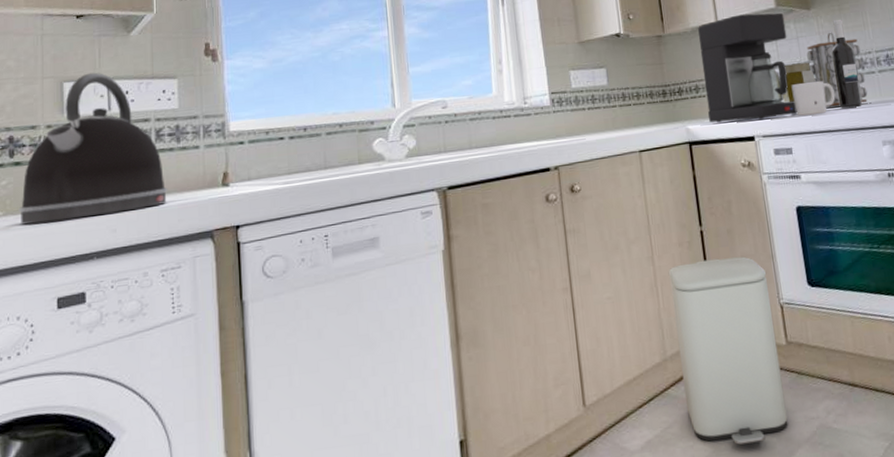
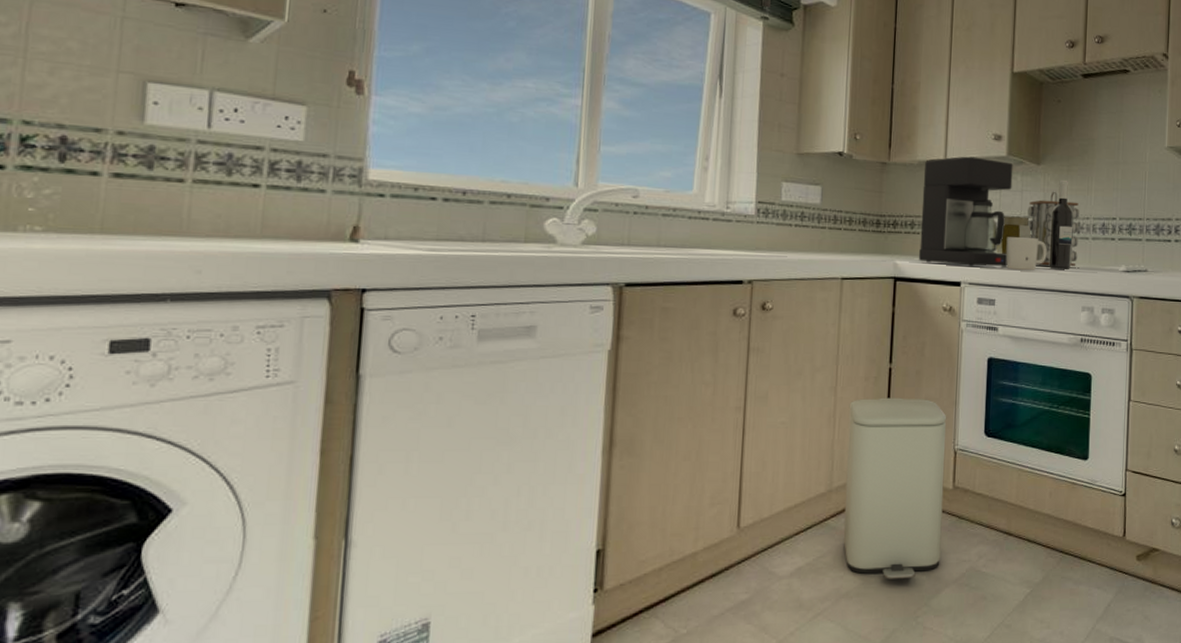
kettle: present [18,72,168,225] -> none [65,77,278,252]

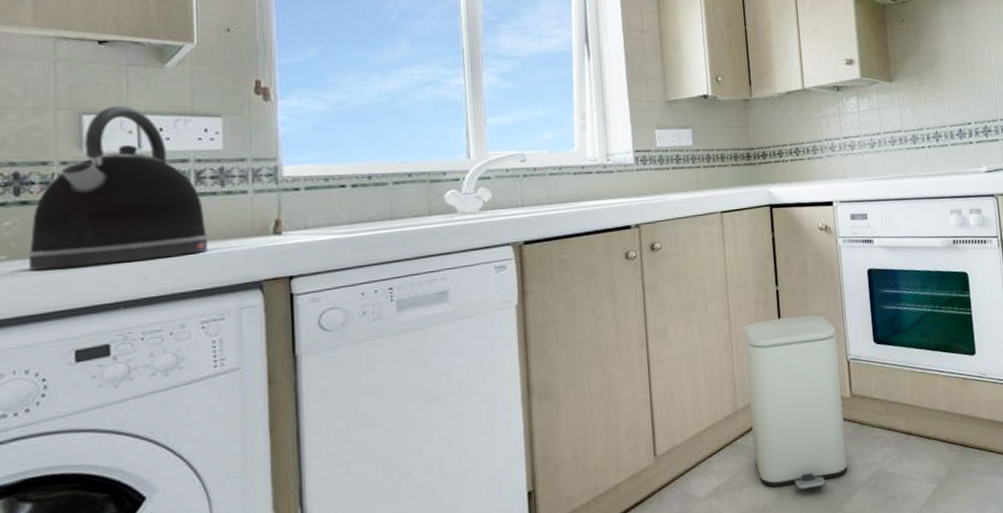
kettle: none [65,77,278,252] -> present [26,105,210,271]
coffee maker: present [918,156,1013,268] -> none [785,82,875,187]
jar: present [996,216,1031,254] -> none [862,132,893,170]
mug: present [1005,237,1047,270] -> none [870,151,910,184]
spice rack: present [1027,191,1080,267] -> none [886,105,940,178]
wine bottle: present [1049,179,1074,271] -> none [910,93,934,179]

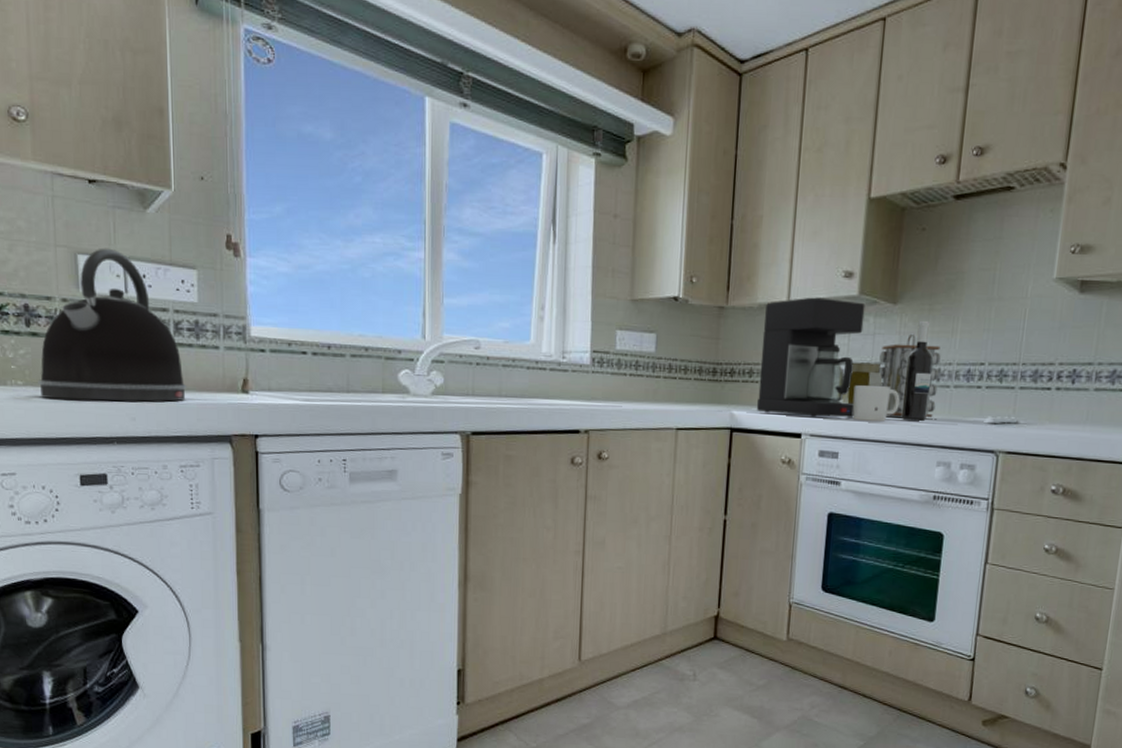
pedal bin: present [743,315,848,490] -> none [676,548,783,720]
coffee maker: none [785,82,875,187] -> present [756,297,865,419]
jar: none [862,132,893,170] -> present [842,362,883,404]
mug: none [870,151,910,184] -> present [852,385,900,422]
spice rack: none [886,105,940,178] -> present [878,333,941,418]
wine bottle: none [910,93,934,179] -> present [901,320,934,422]

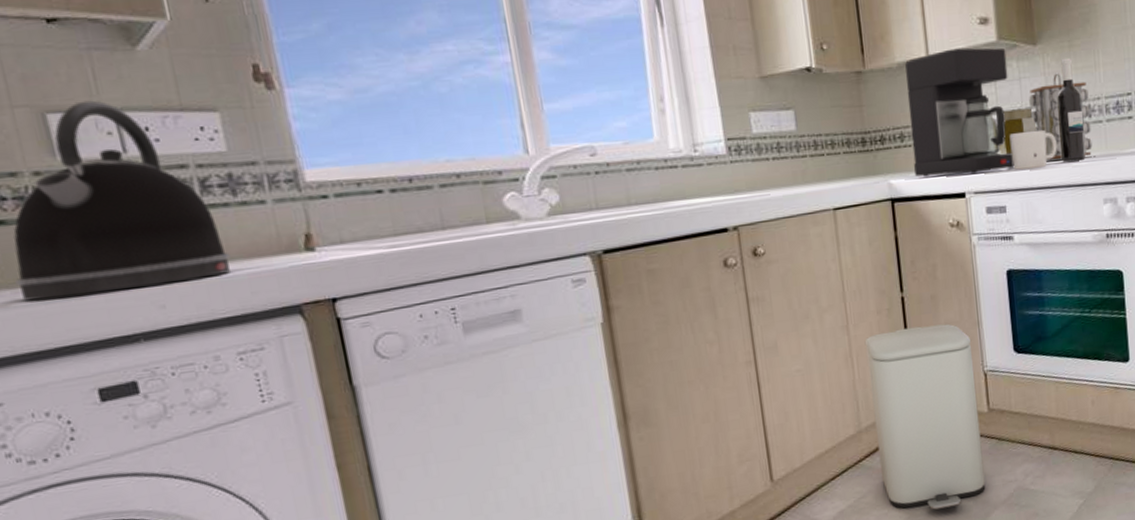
pedal bin: none [676,548,783,720] -> present [864,323,986,510]

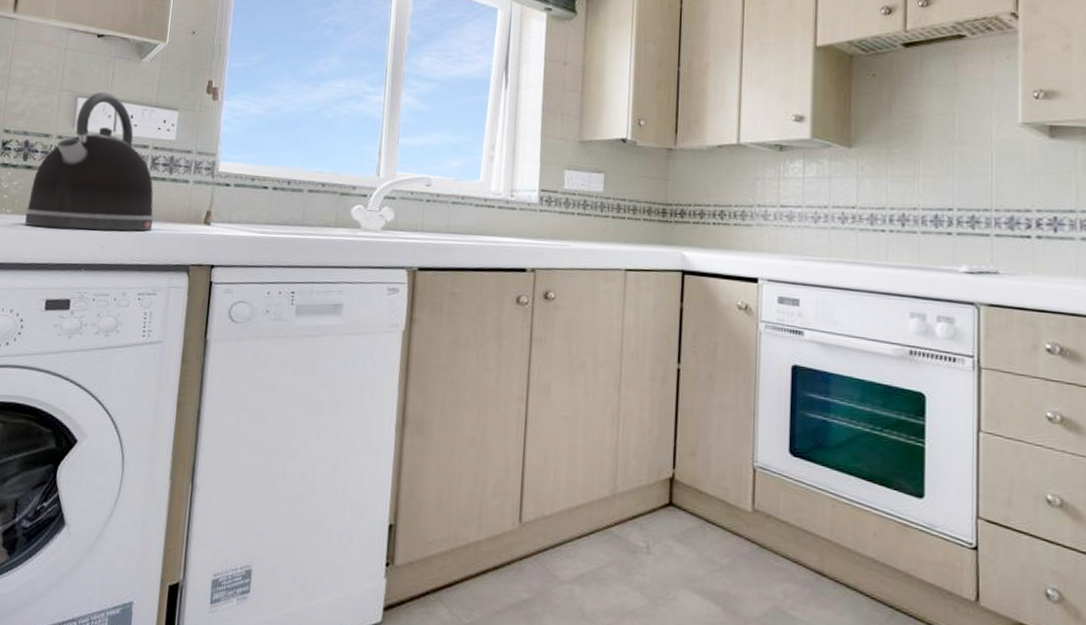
pedal bin: present [864,323,986,510] -> none [628,399,744,608]
coffee maker: present [905,47,1015,177] -> none [708,140,819,264]
jar: present [999,108,1037,155] -> none [800,205,843,248]
mug: present [1009,130,1057,170] -> none [811,229,863,268]
spice rack: present [1029,72,1093,162] -> none [837,177,904,265]
wine bottle: present [1057,57,1086,163] -> none [865,164,896,269]

